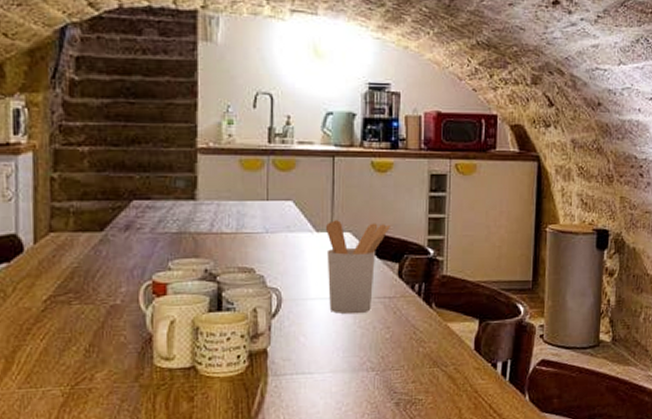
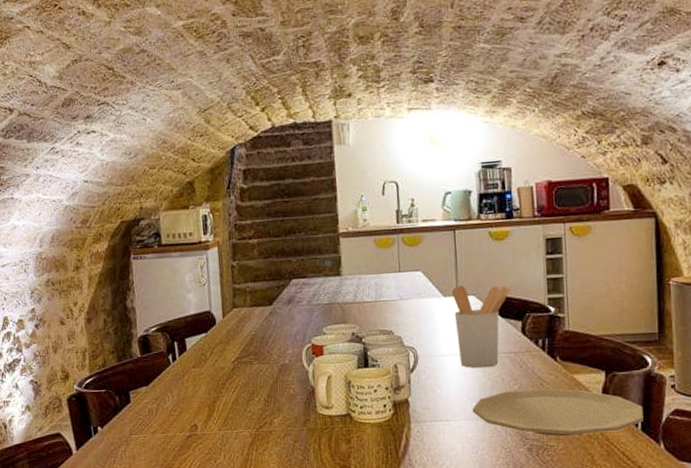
plate: none [338,337,512,390] -> present [472,388,644,437]

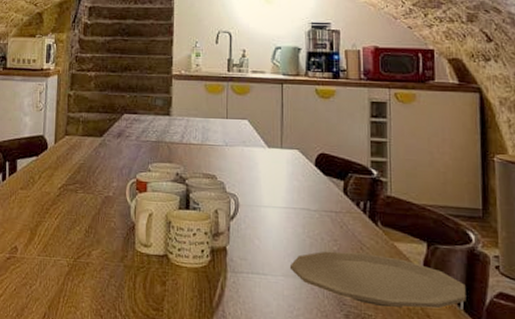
utensil holder: present [451,285,511,369] -> none [276,138,334,225]

